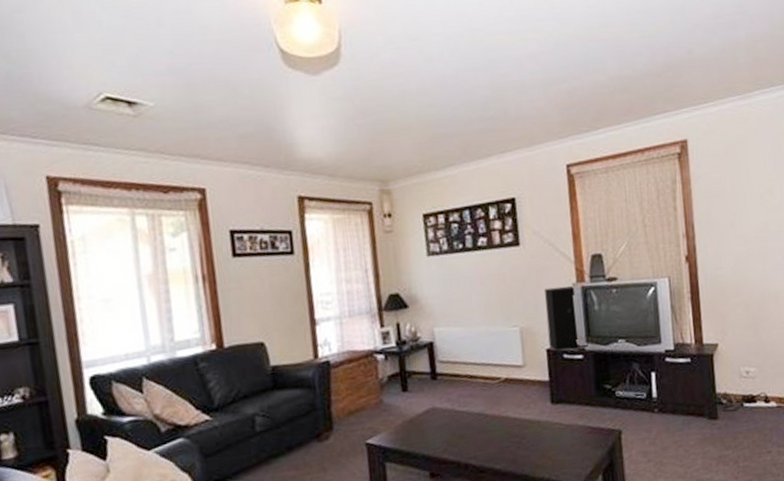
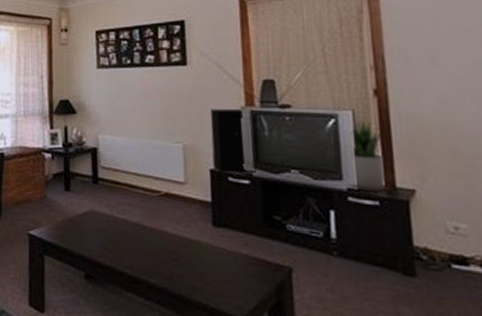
planter: none [665,287,695,351] -> present [347,122,385,191]

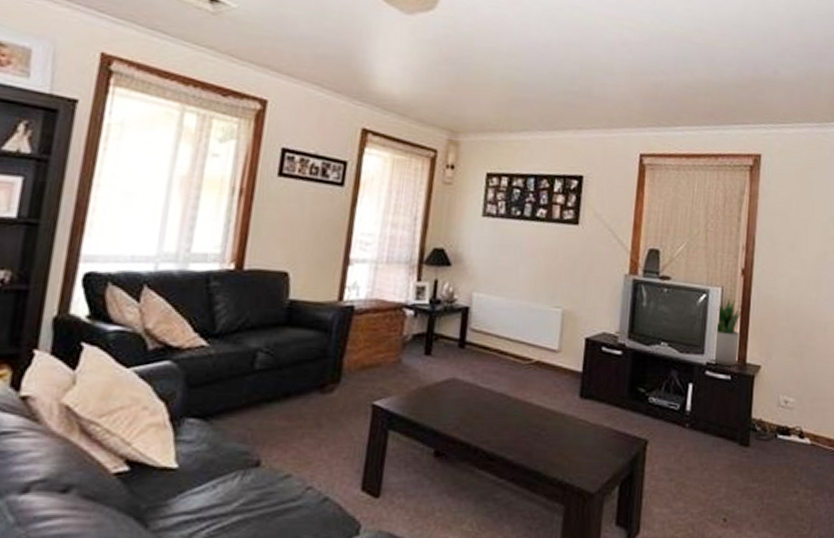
speaker: present [210,108,256,173] -> none [589,274,630,344]

